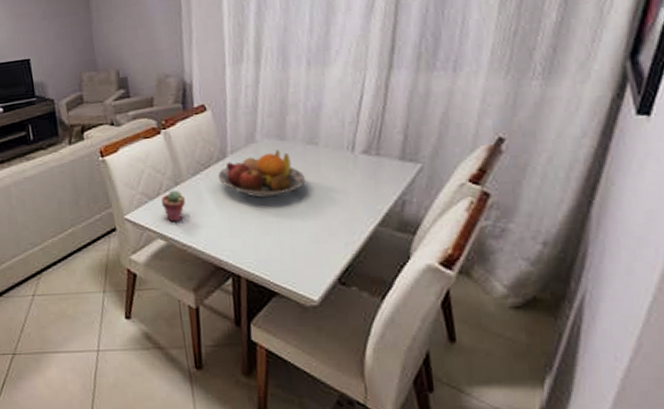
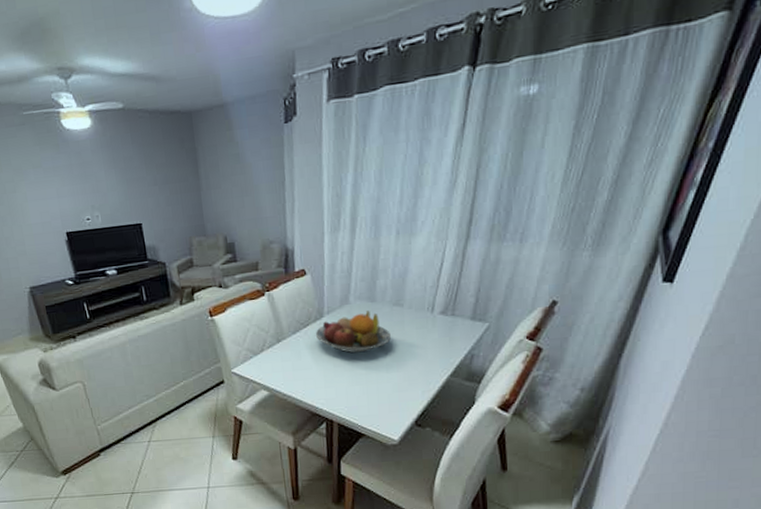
potted succulent: present [161,190,185,223] -> none [265,346,286,375]

